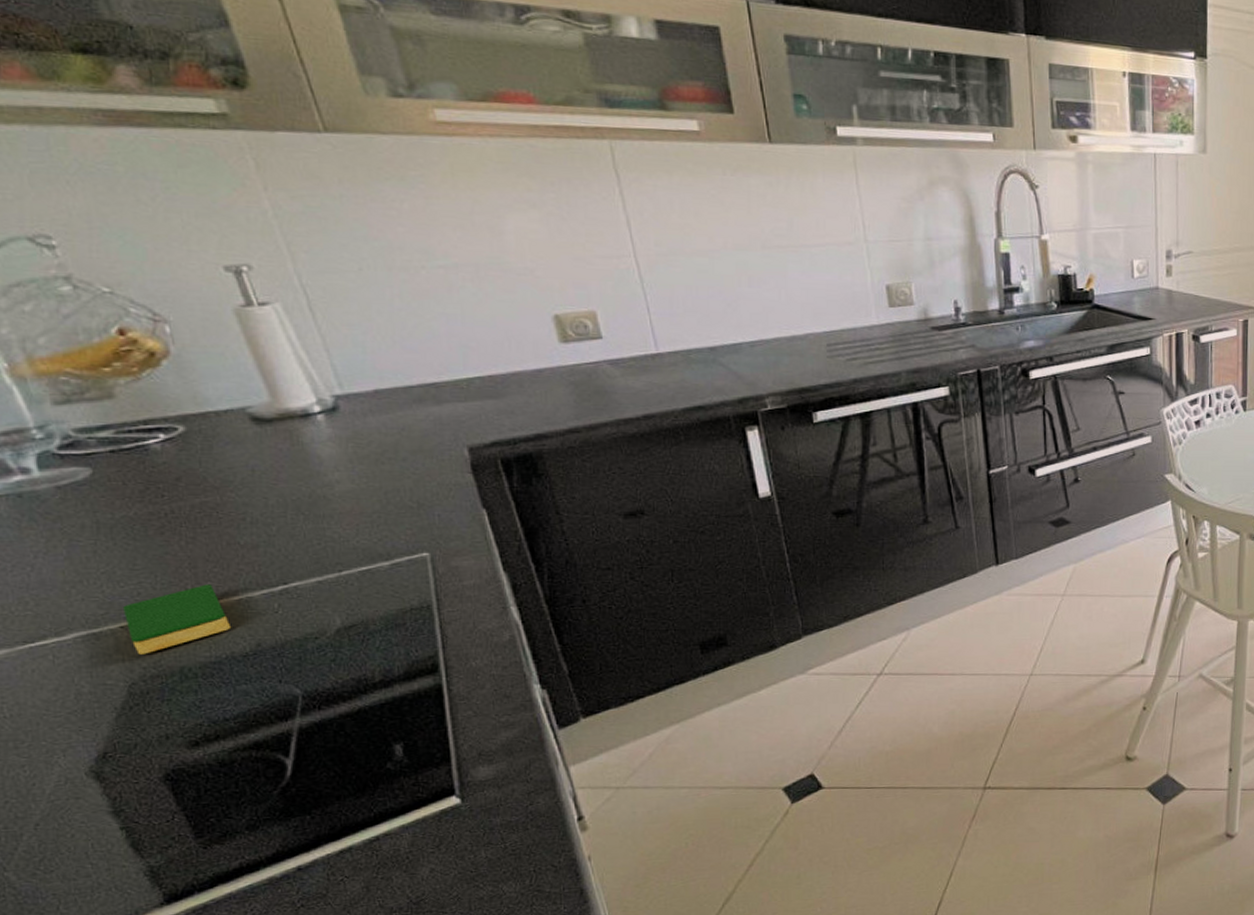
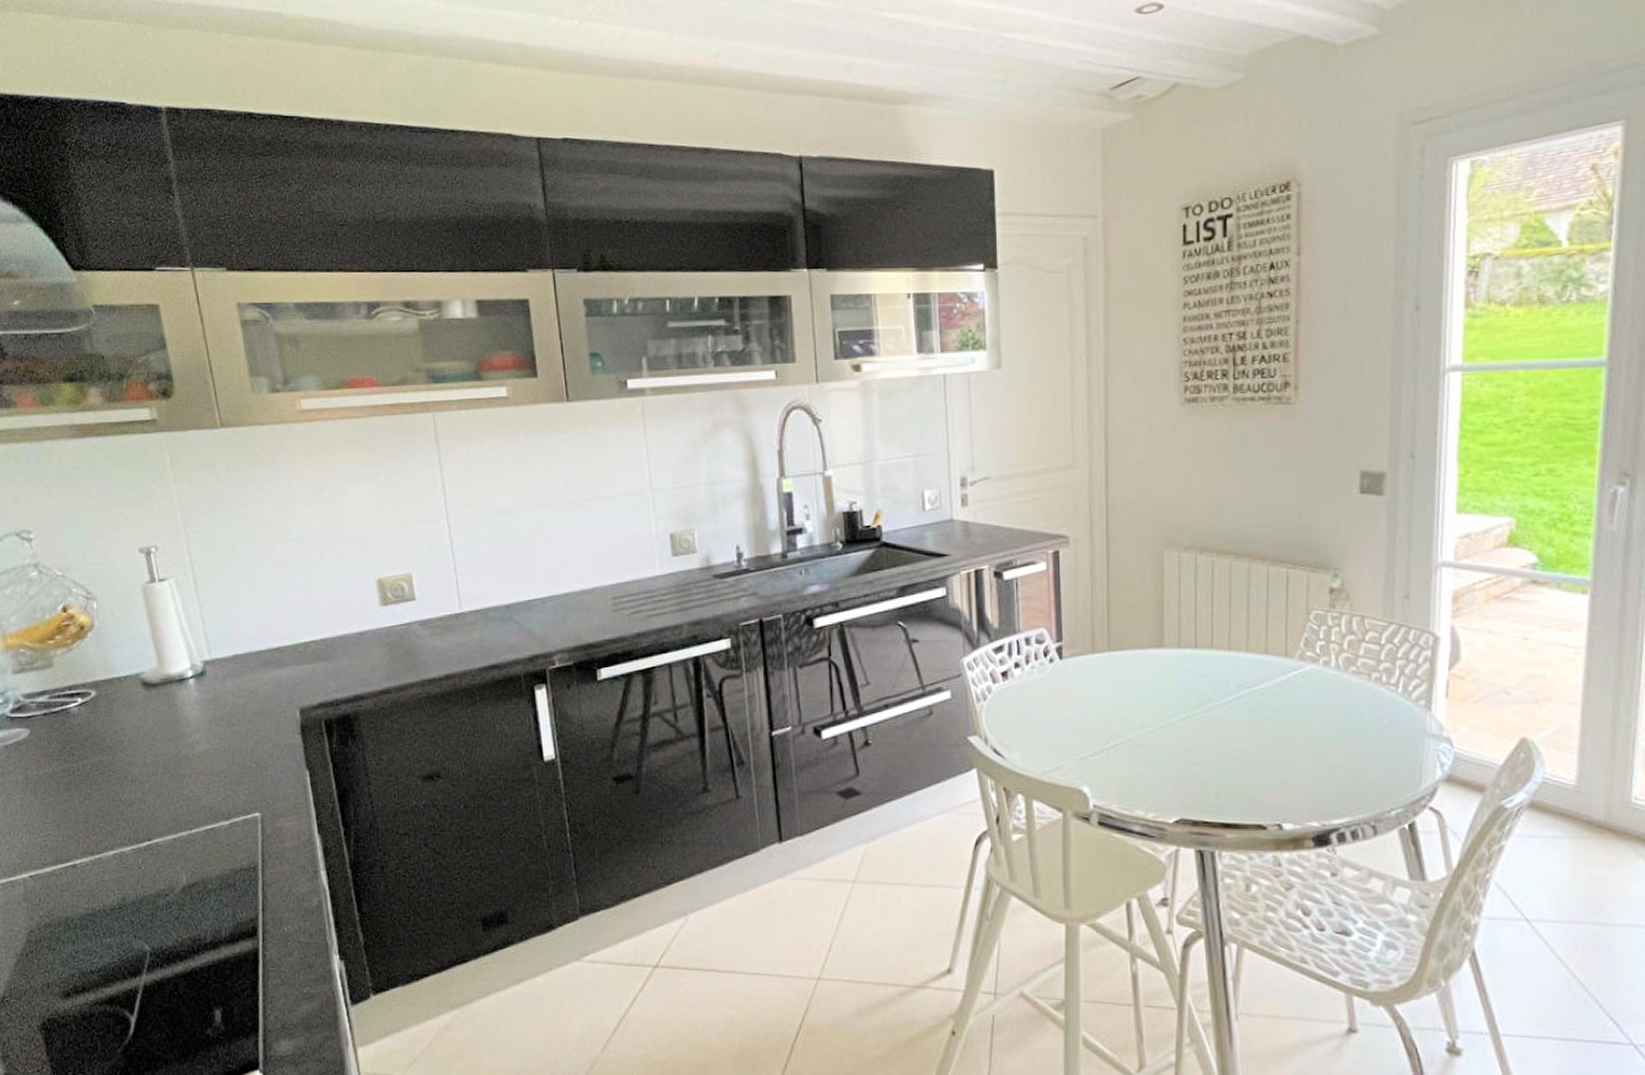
dish sponge: present [122,584,232,655] -> none [33,838,107,904]

